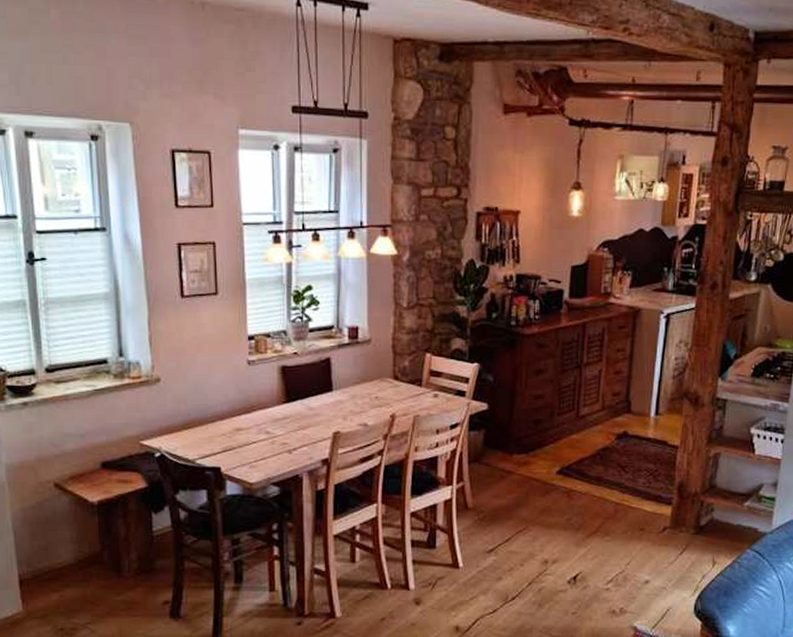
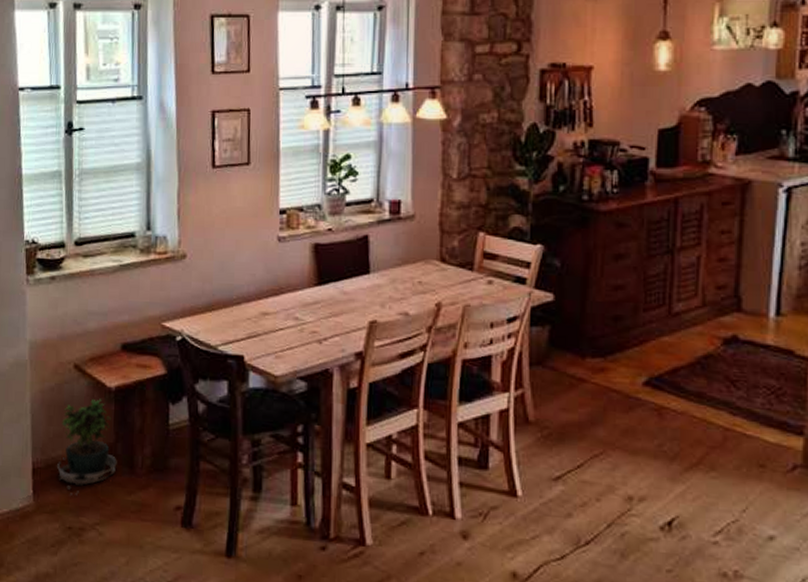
potted plant: none [45,513,105,601] -> present [57,398,117,496]

